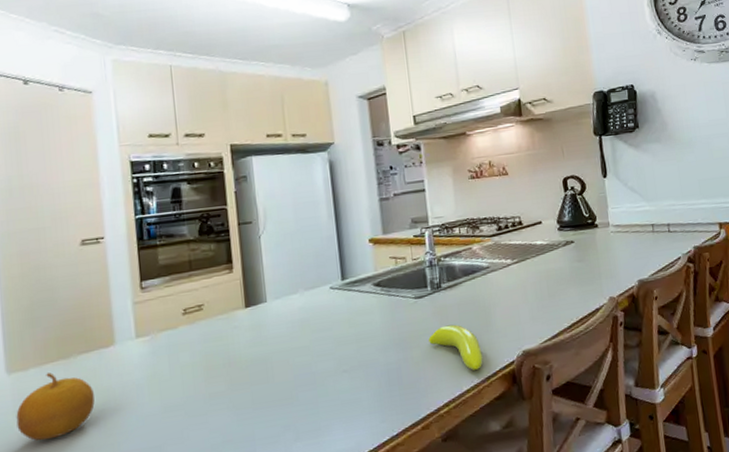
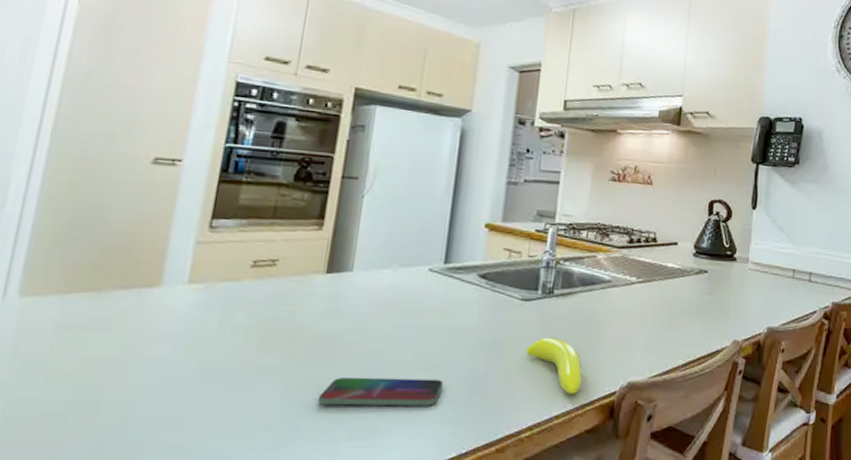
fruit: present [16,372,95,441] -> none [12,304,120,385]
smartphone: none [264,378,366,417] -> present [317,377,444,406]

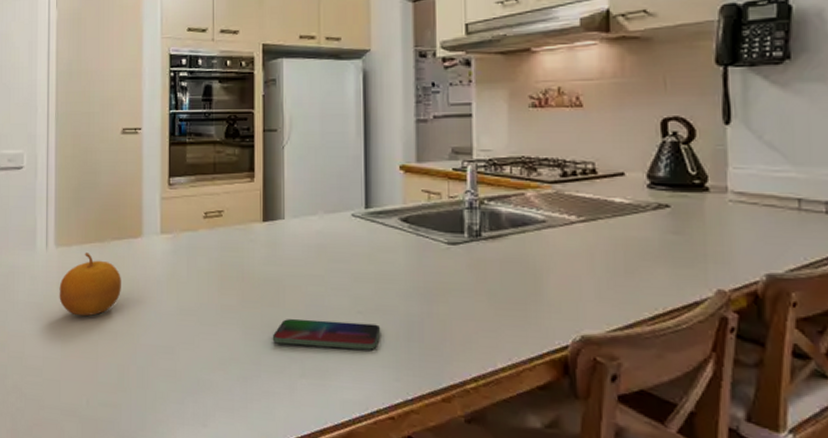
fruit: none [12,304,120,385] -> present [59,252,121,317]
banana: present [526,337,583,394] -> none [460,283,527,346]

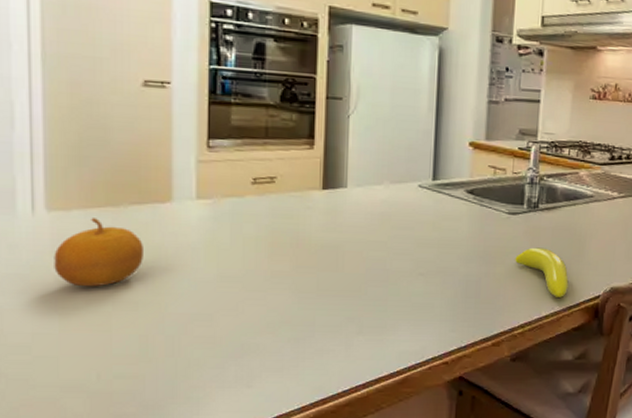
smartphone: present [272,318,381,350] -> none [328,281,441,307]
banana: none [460,283,527,346] -> present [515,247,569,297]

